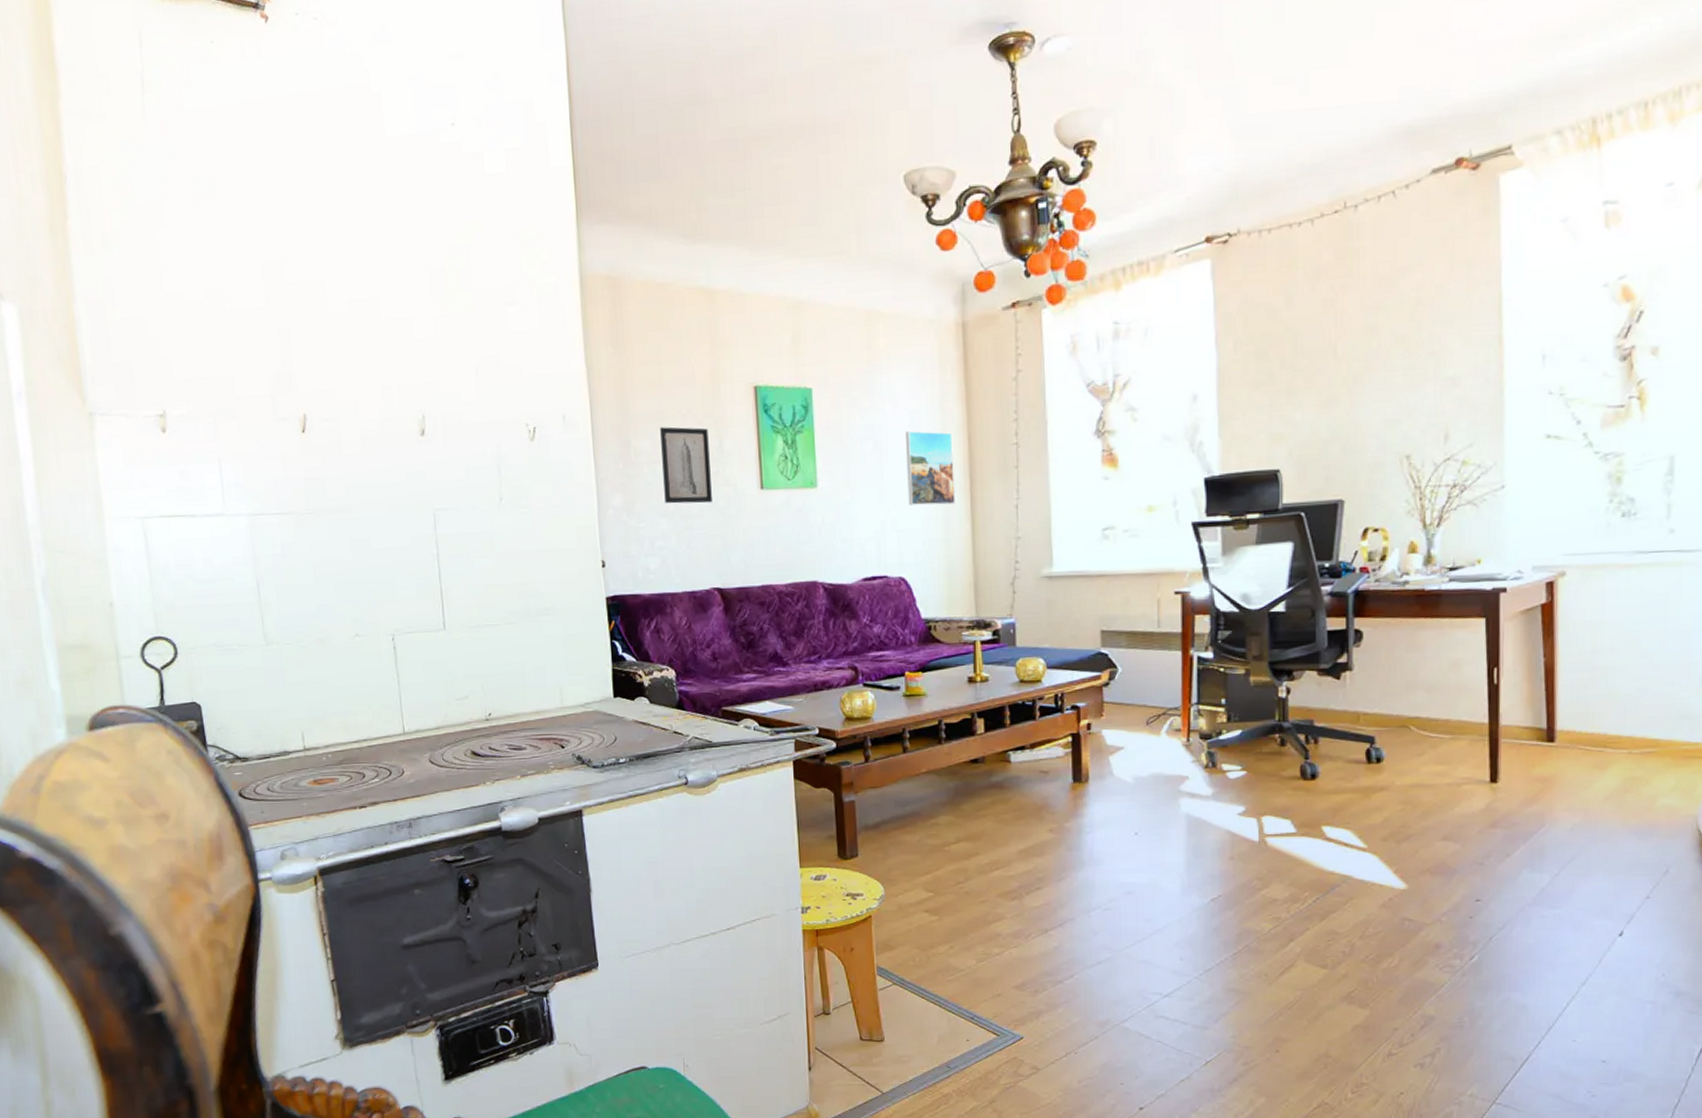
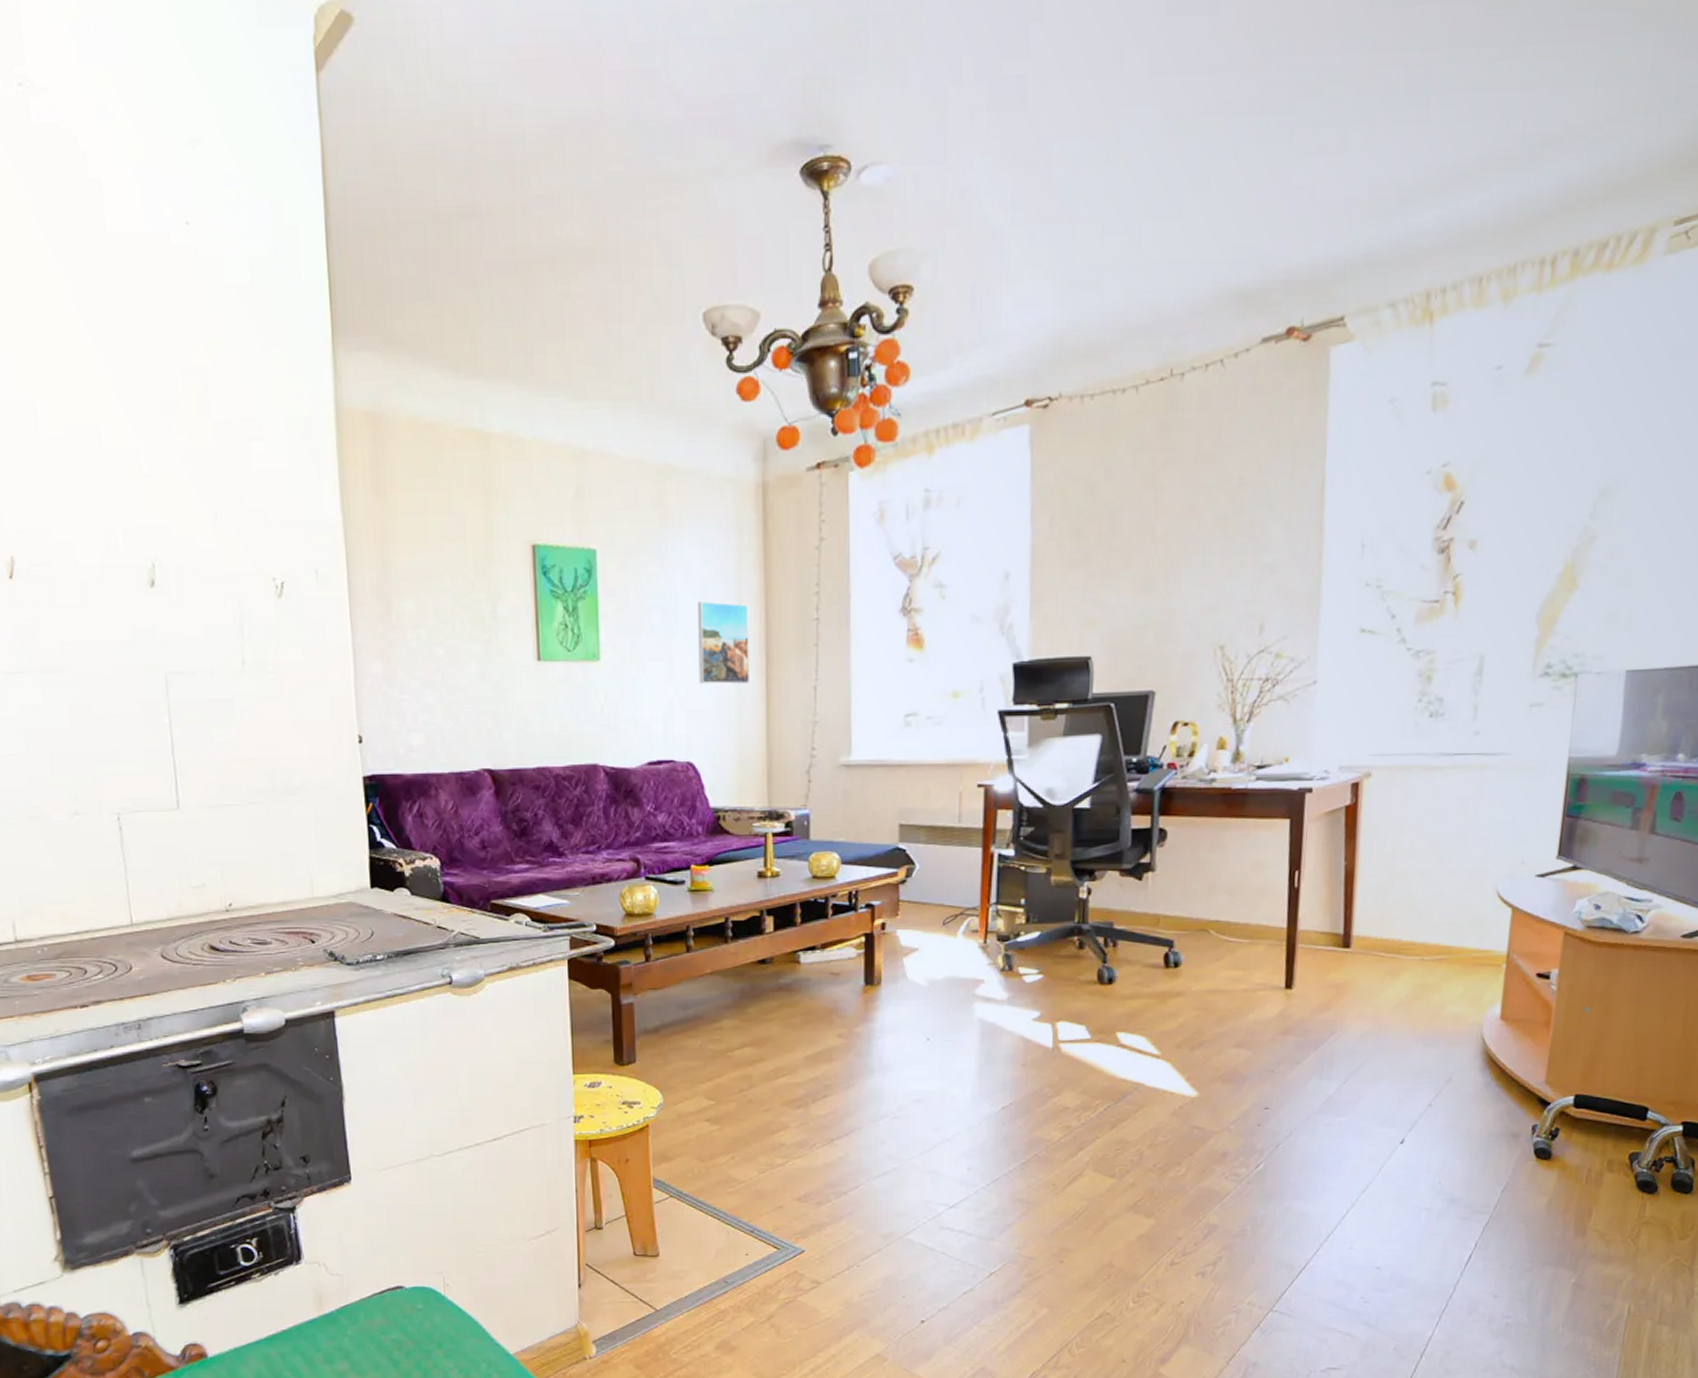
wall art: present [660,426,712,504] -> none [426,587,483,675]

